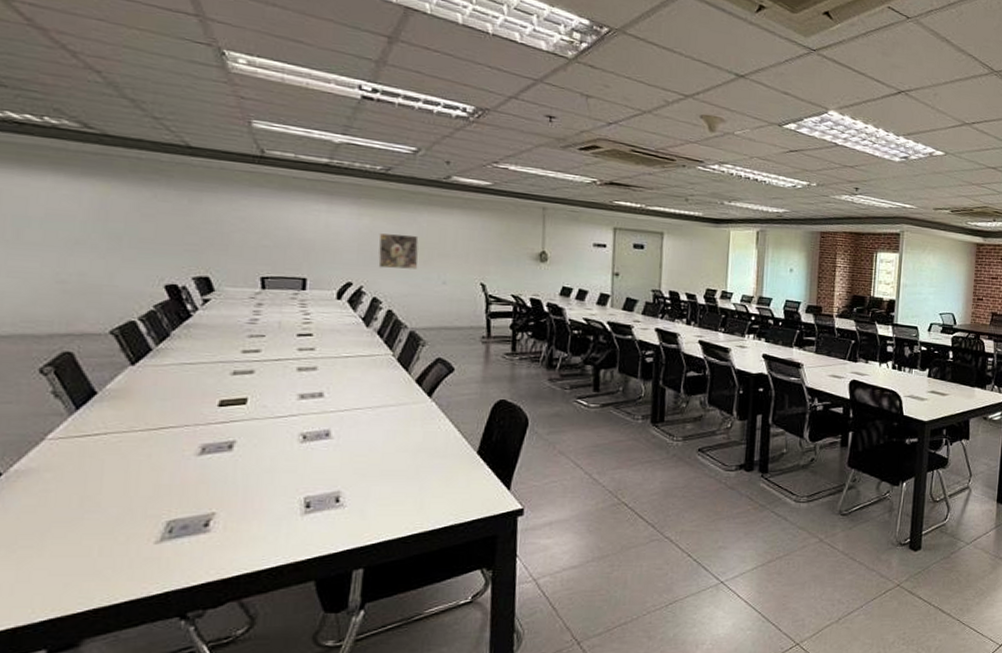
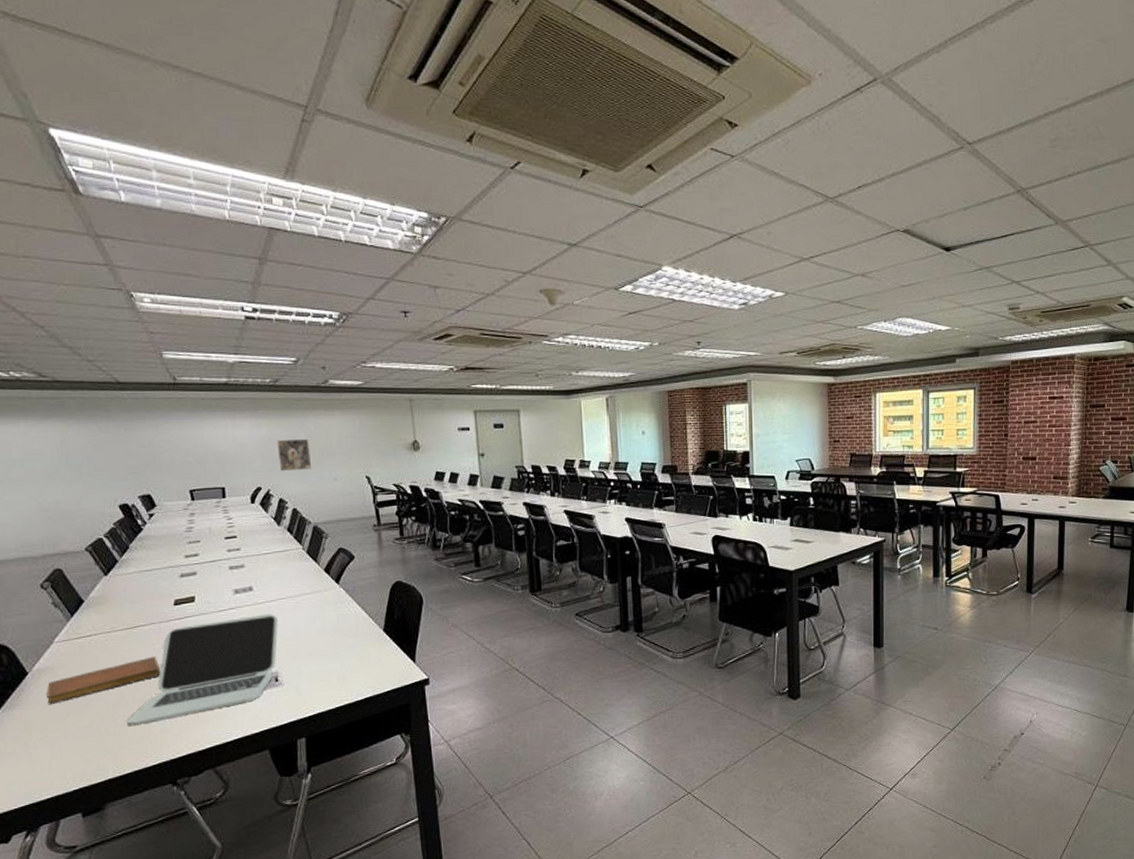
notebook: none [22,464,188,514] -> present [46,656,161,704]
laptop: none [129,425,350,546] -> present [126,614,278,727]

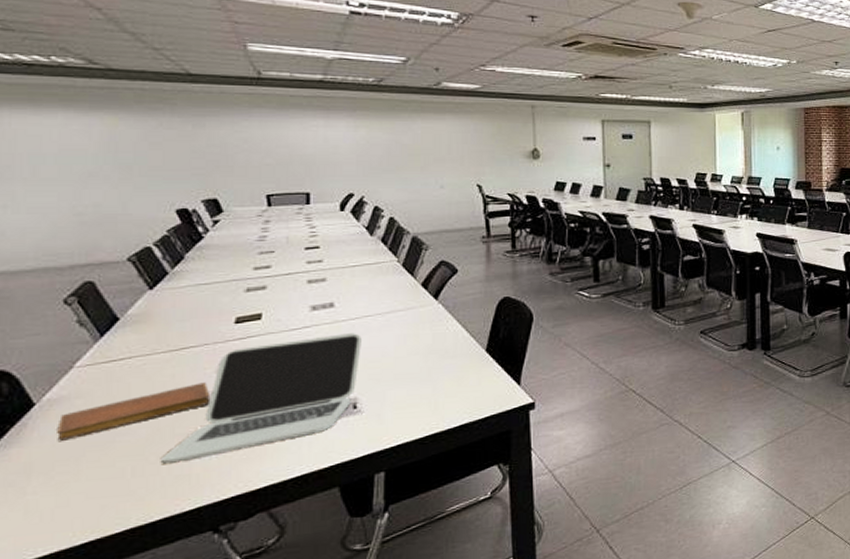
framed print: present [276,438,312,472] -> none [376,142,416,177]

